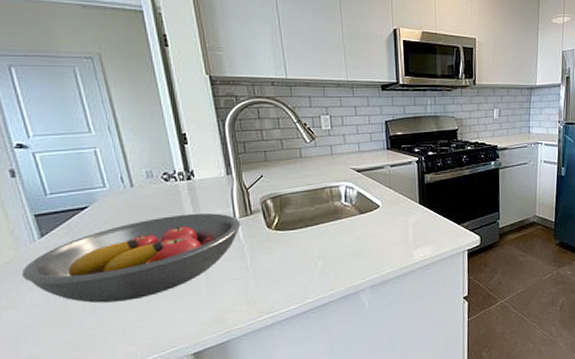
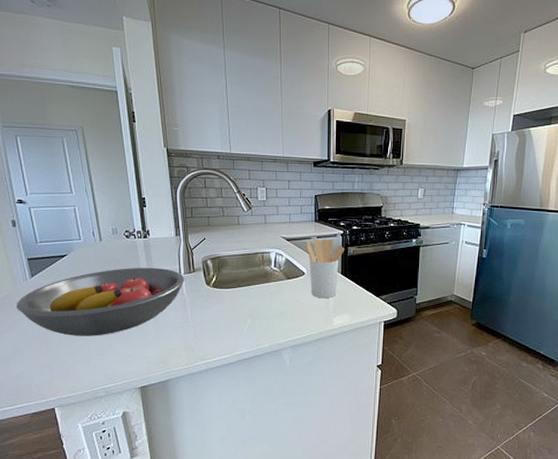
utensil holder: none [379,167,421,232] -> present [306,238,344,299]

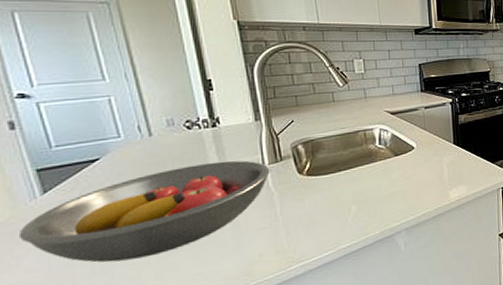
utensil holder: present [306,238,344,299] -> none [413,108,455,173]

